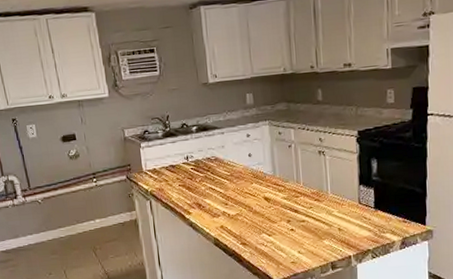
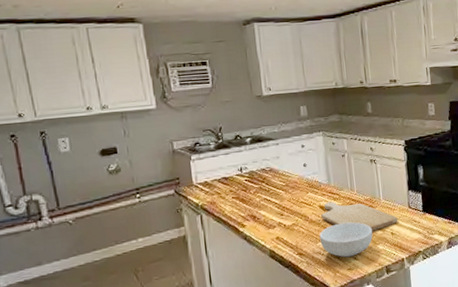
cereal bowl: none [263,215,319,251] -> present [319,222,373,258]
chopping board: none [265,193,347,226] -> present [321,201,398,231]

